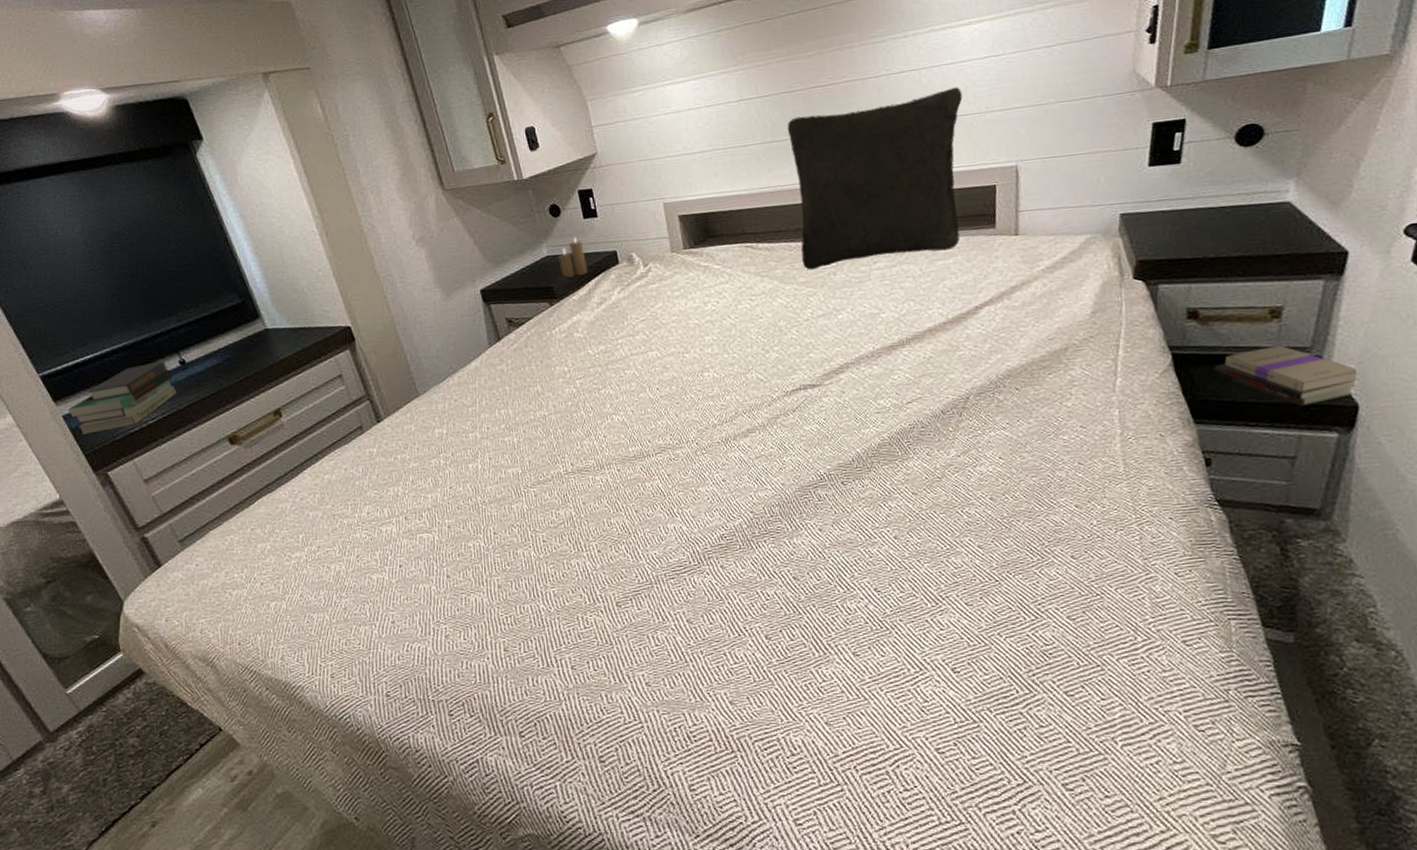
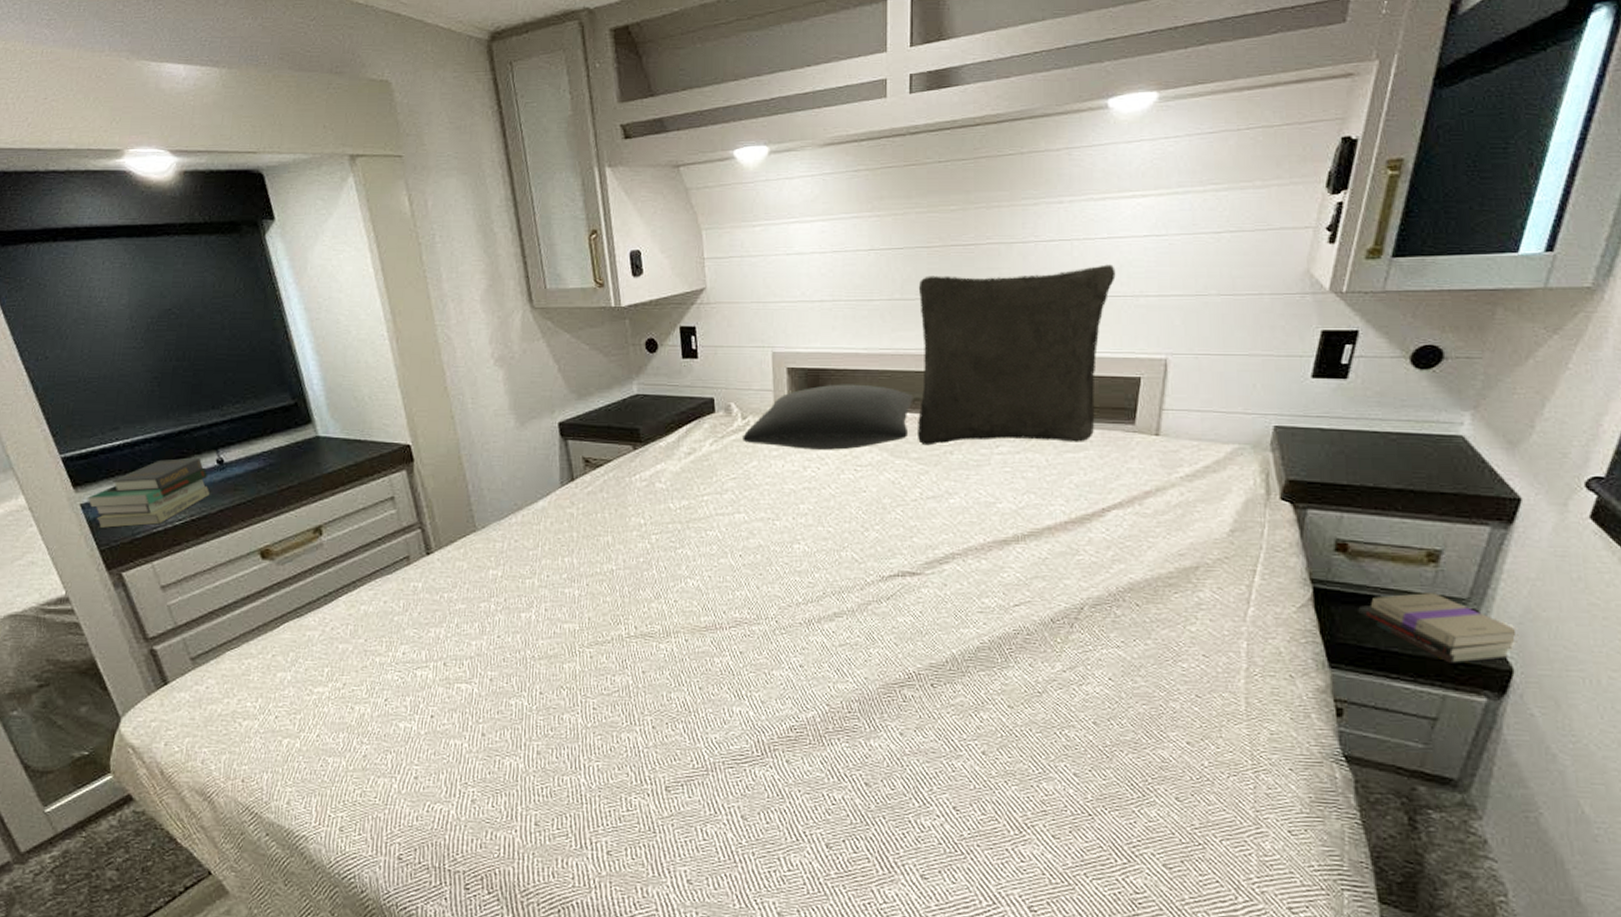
candle: present [558,236,589,279] -> none [649,376,680,421]
pillow: none [646,222,795,288] -> present [743,384,913,450]

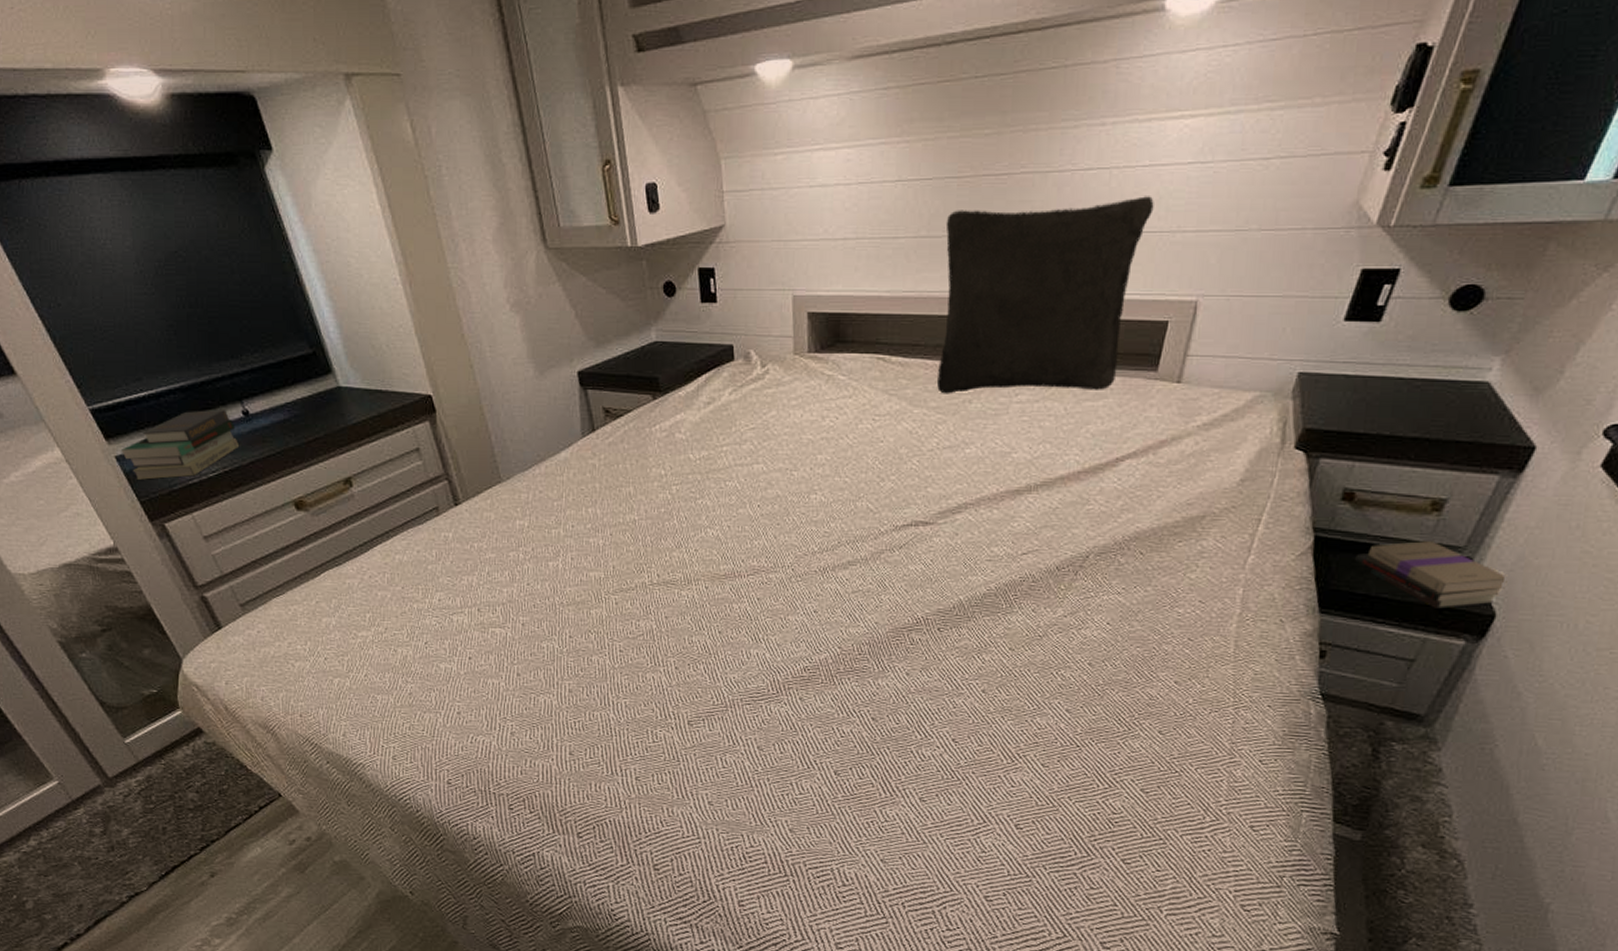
pillow: present [743,384,913,450] -> none [762,329,935,399]

